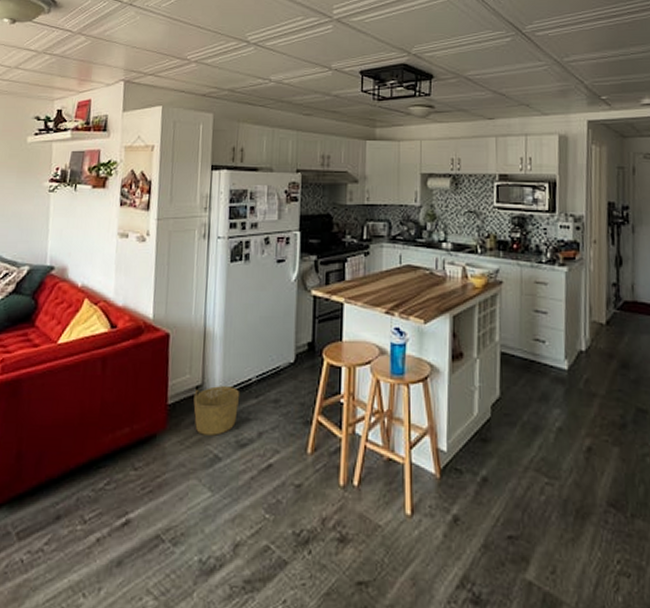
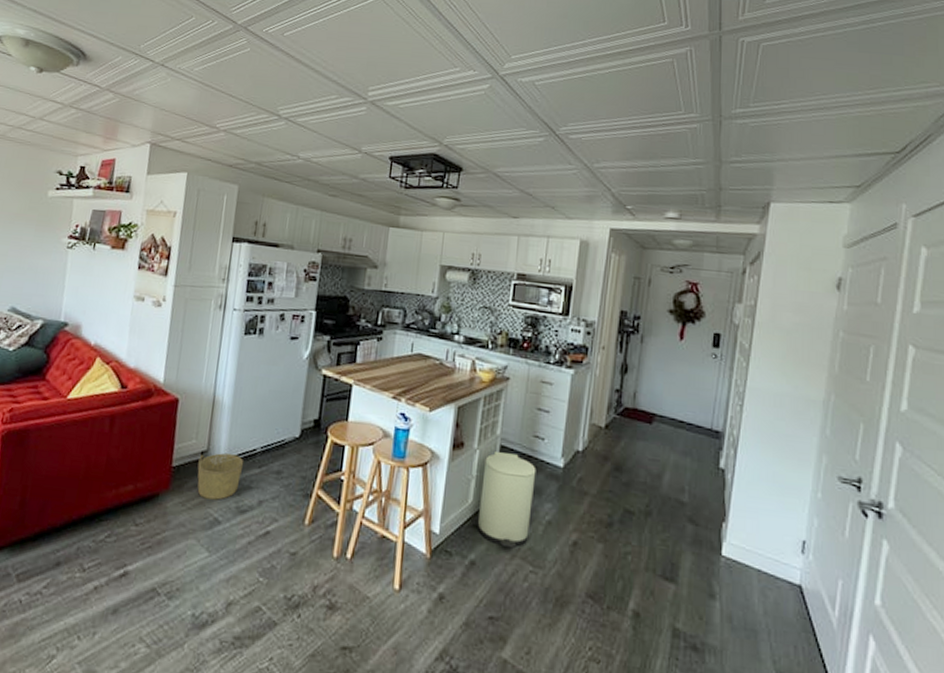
pedal bin: none [485,360,541,460] -> present [477,452,536,549]

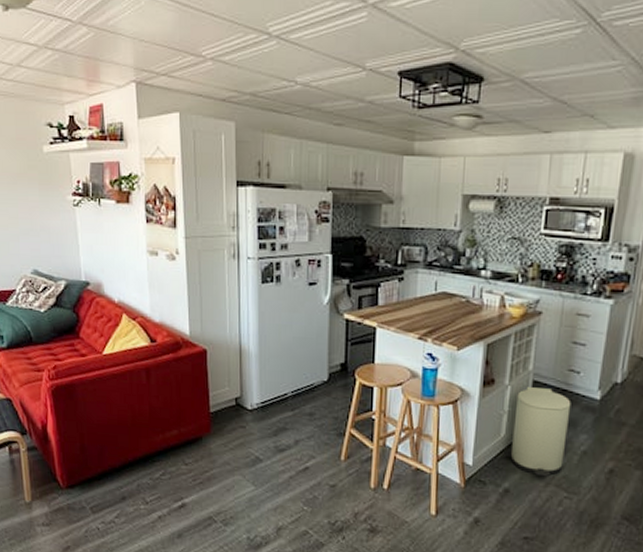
basket: present [197,453,244,500] -> none [234,398,277,441]

